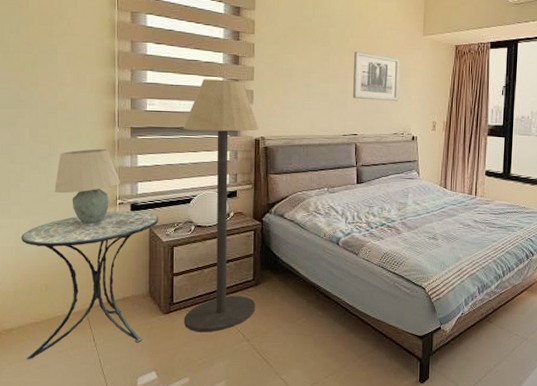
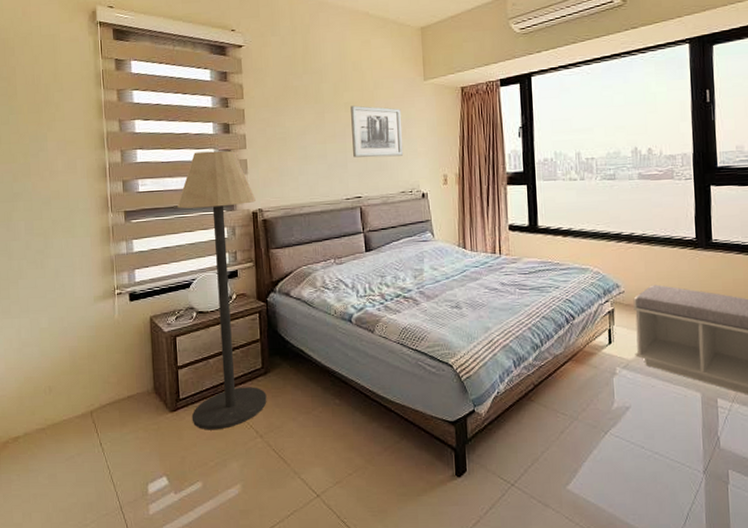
side table: present [21,210,159,360] -> none [22,300,159,470]
table lamp: present [54,149,121,224] -> none [52,237,118,318]

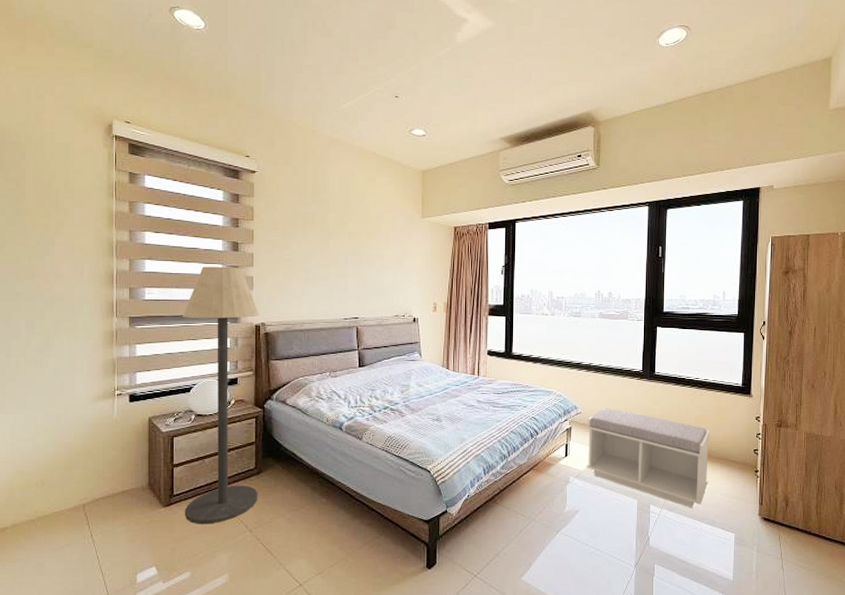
wall art: present [351,105,404,158] -> none [353,235,400,284]

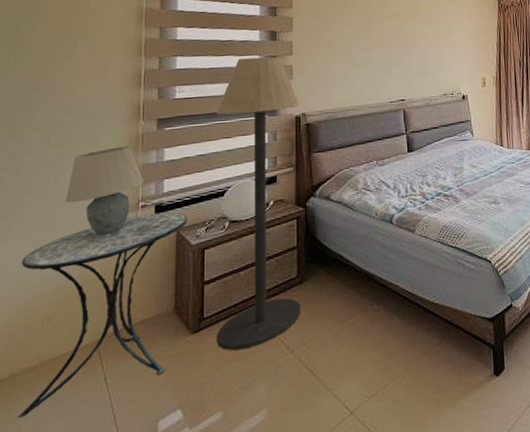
side table: none [17,401,158,560] -> present [18,212,188,419]
table lamp: none [51,340,119,416] -> present [65,146,144,236]

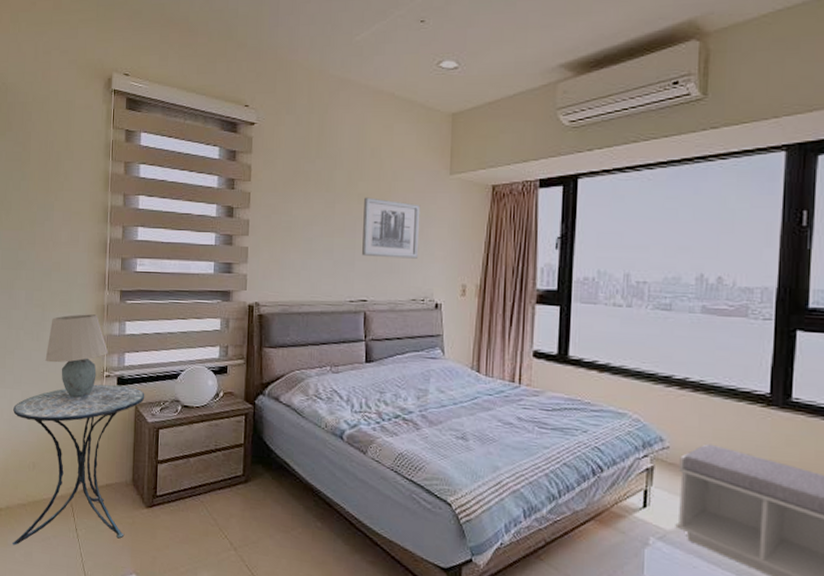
floor lamp: present [216,57,301,351] -> none [167,235,253,535]
wall art: none [397,15,446,63] -> present [362,197,421,259]

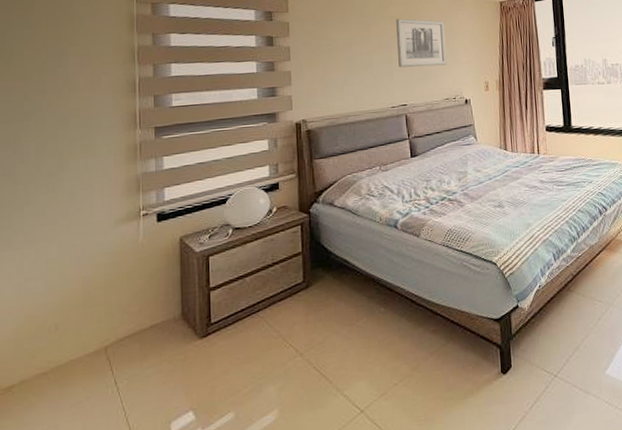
side table: present [13,384,145,546] -> none [25,220,191,423]
table lamp: present [45,314,109,398] -> none [65,155,145,244]

